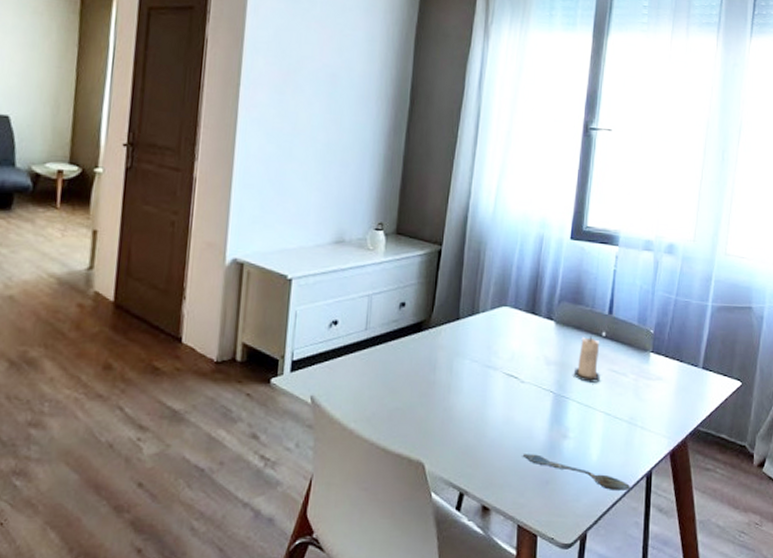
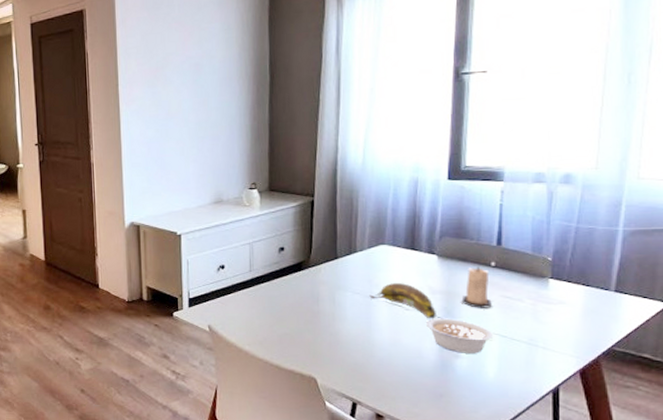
banana: none [487,351,550,394] -> present [369,283,436,319]
spoon: present [523,454,631,492] -> none [414,371,535,405]
legume: none [538,392,600,434] -> present [425,318,494,354]

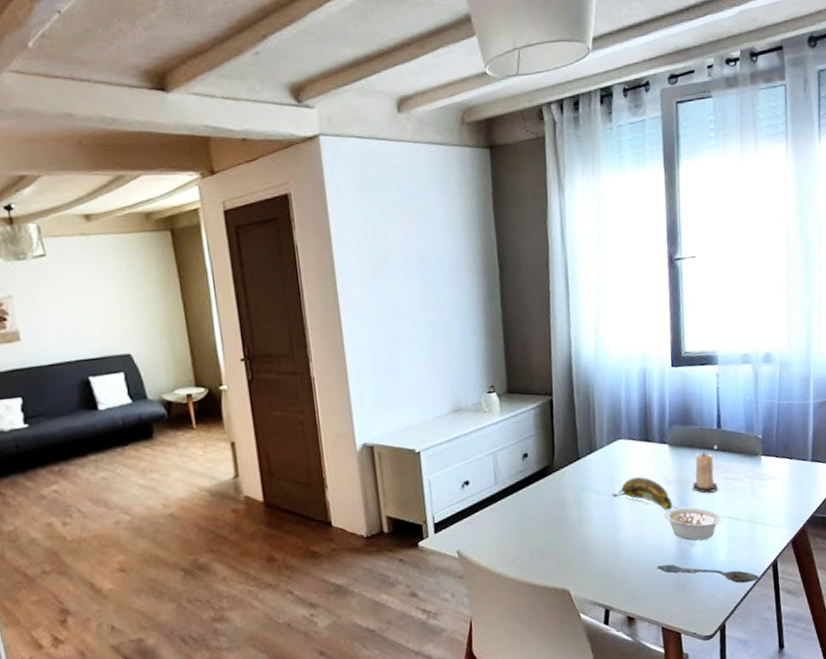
spoon: none [414,371,535,405] -> present [658,564,760,583]

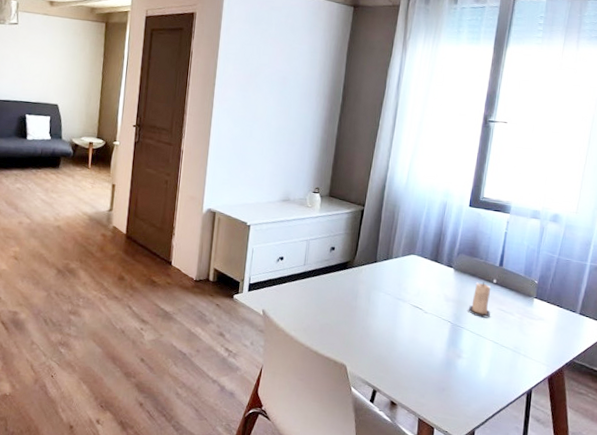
banana: present [612,477,672,510] -> none [398,288,448,323]
spoon: present [658,564,760,583] -> none [425,366,514,403]
legume: present [663,506,722,541] -> none [438,322,489,356]

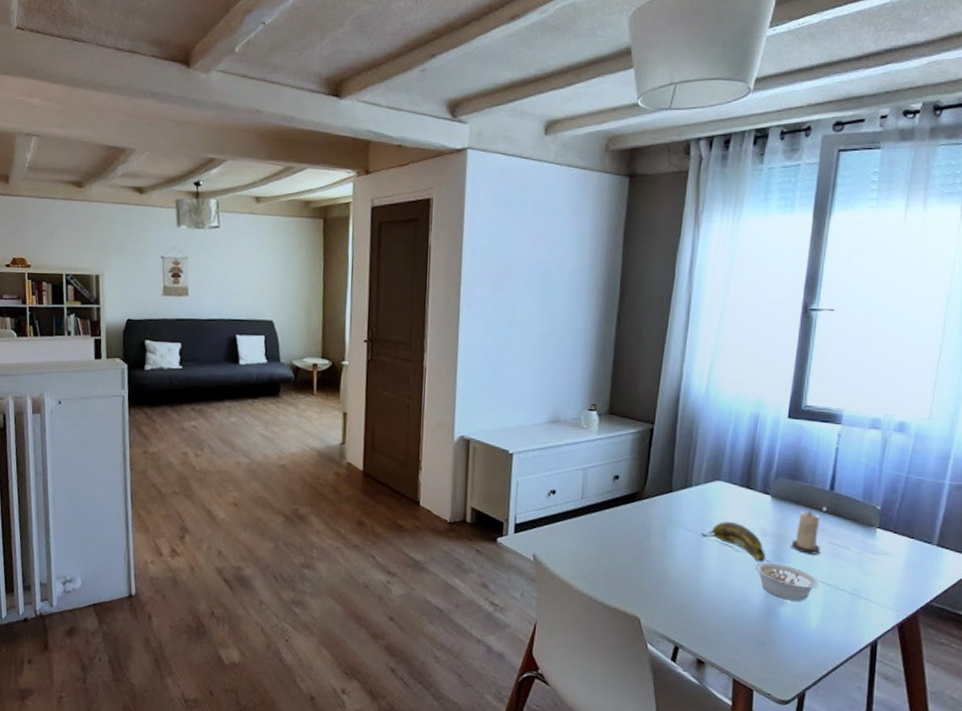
banana: none [398,288,448,323] -> present [701,522,766,563]
legume: none [438,322,489,356] -> present [754,561,820,601]

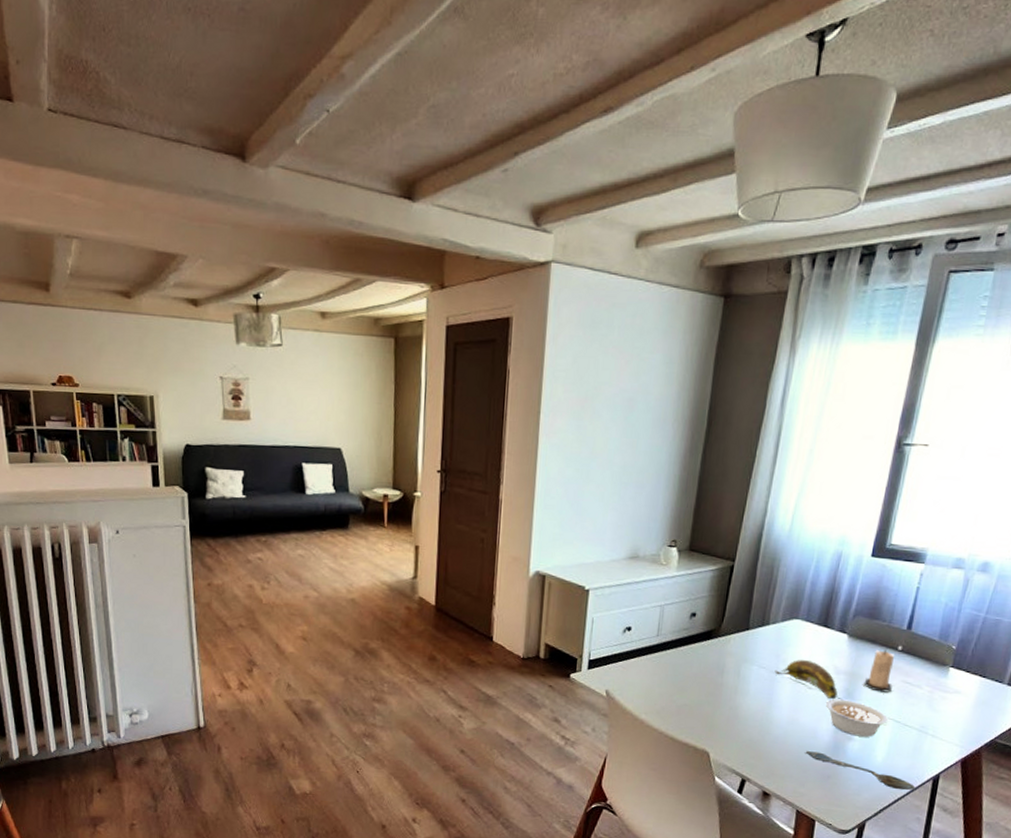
spoon: none [739,616,854,657] -> present [806,751,916,791]

